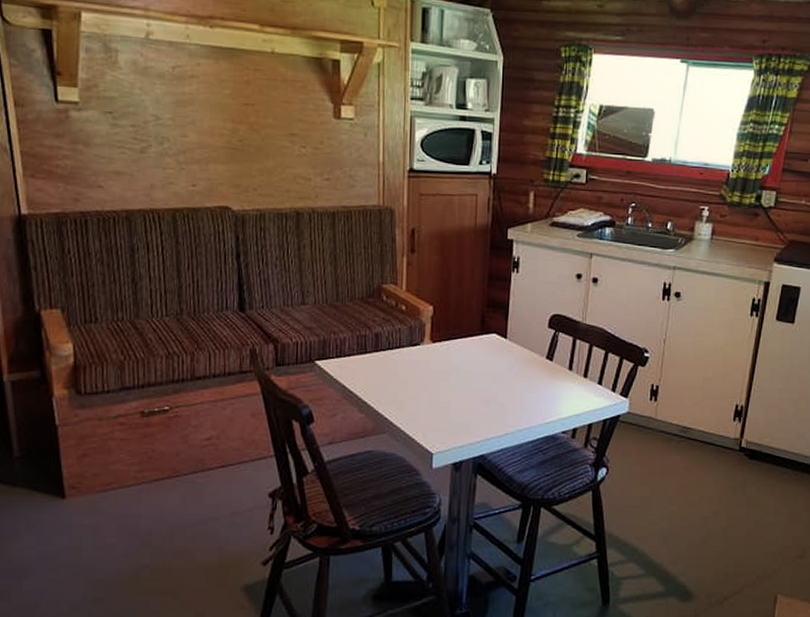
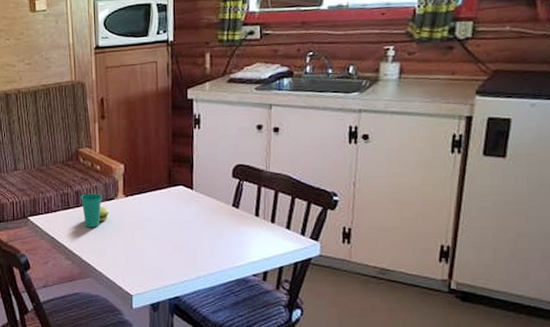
cup: none [380,336,413,376] -> present [81,193,110,227]

